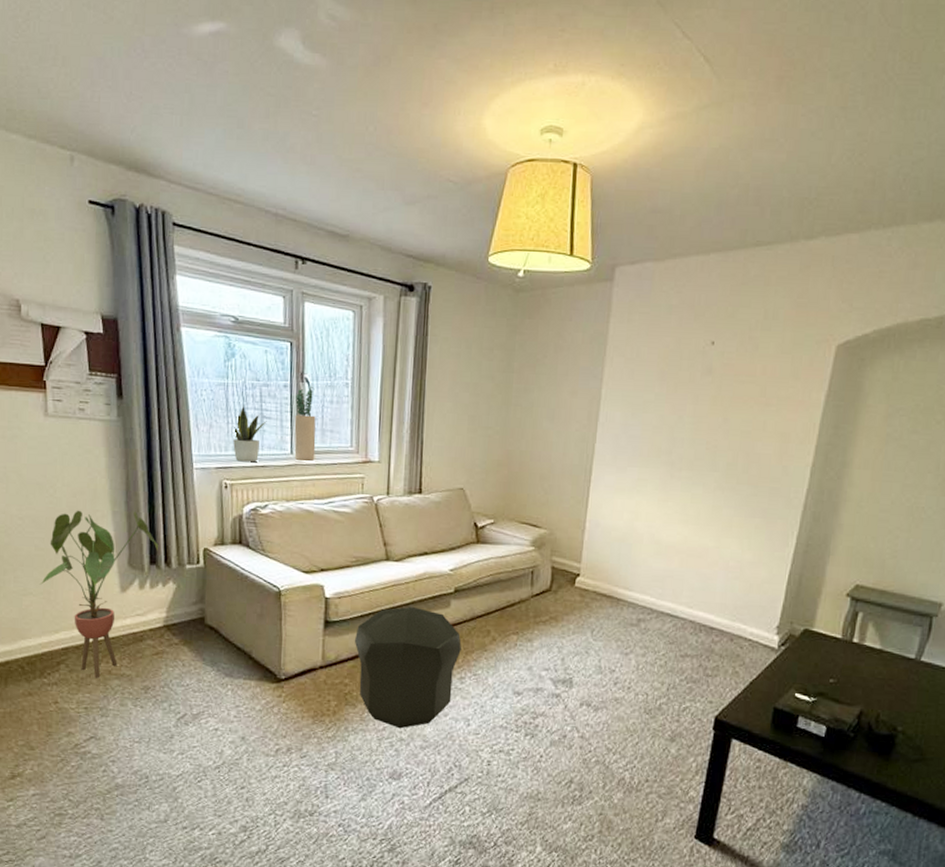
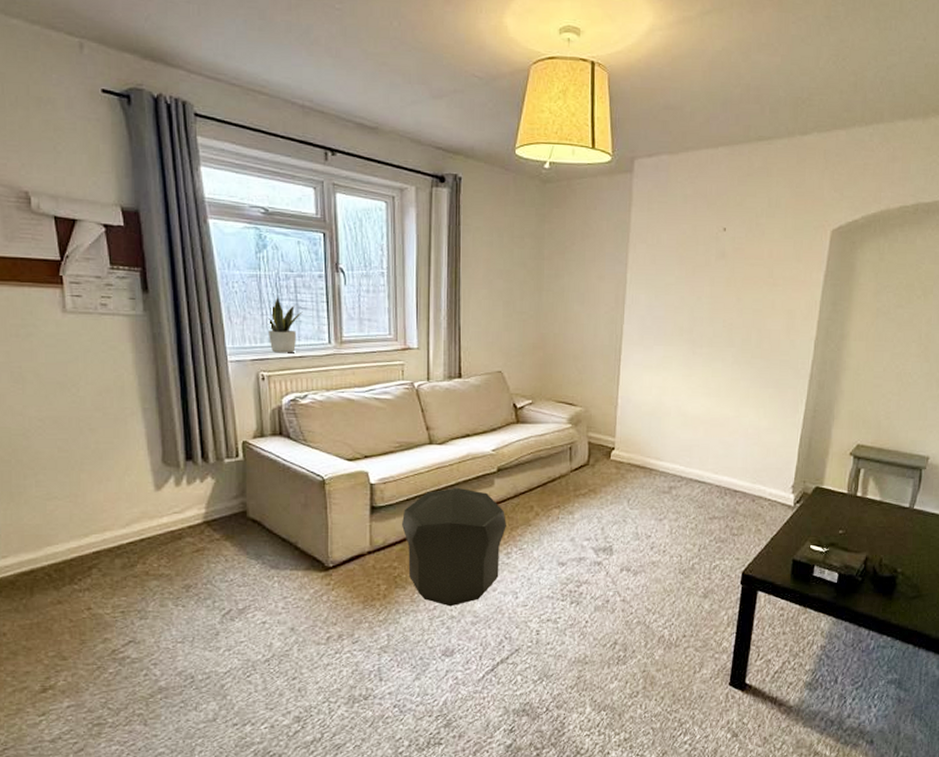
house plant: present [39,510,159,678] -> none [65,408,195,580]
vase: present [294,383,316,462] -> none [331,273,354,351]

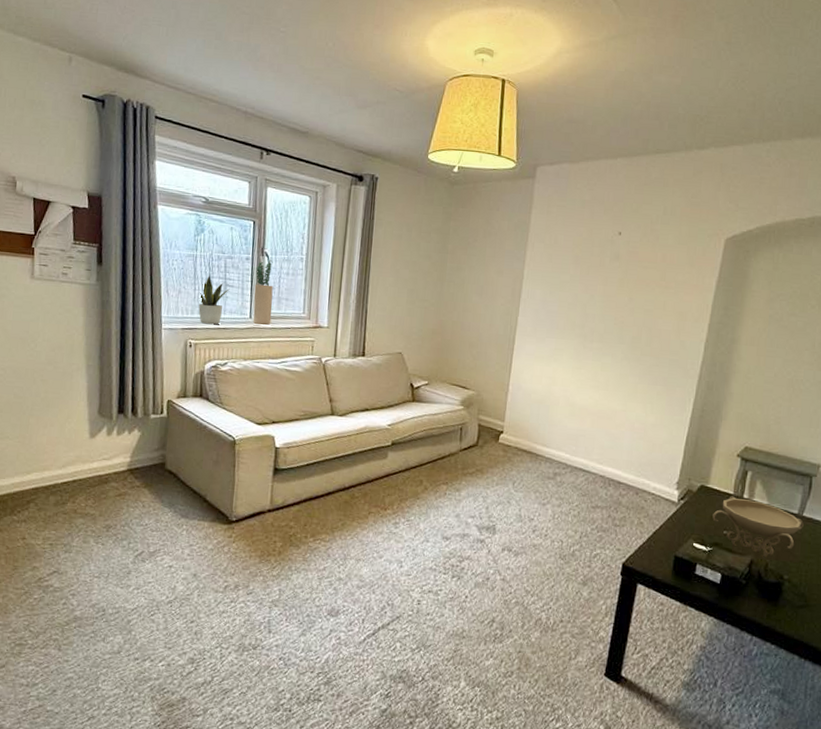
vase: none [331,273,354,351] -> present [253,257,273,326]
pouf: present [401,488,506,607] -> none [300,457,397,569]
decorative bowl: none [828,495,915,554] -> present [712,496,804,558]

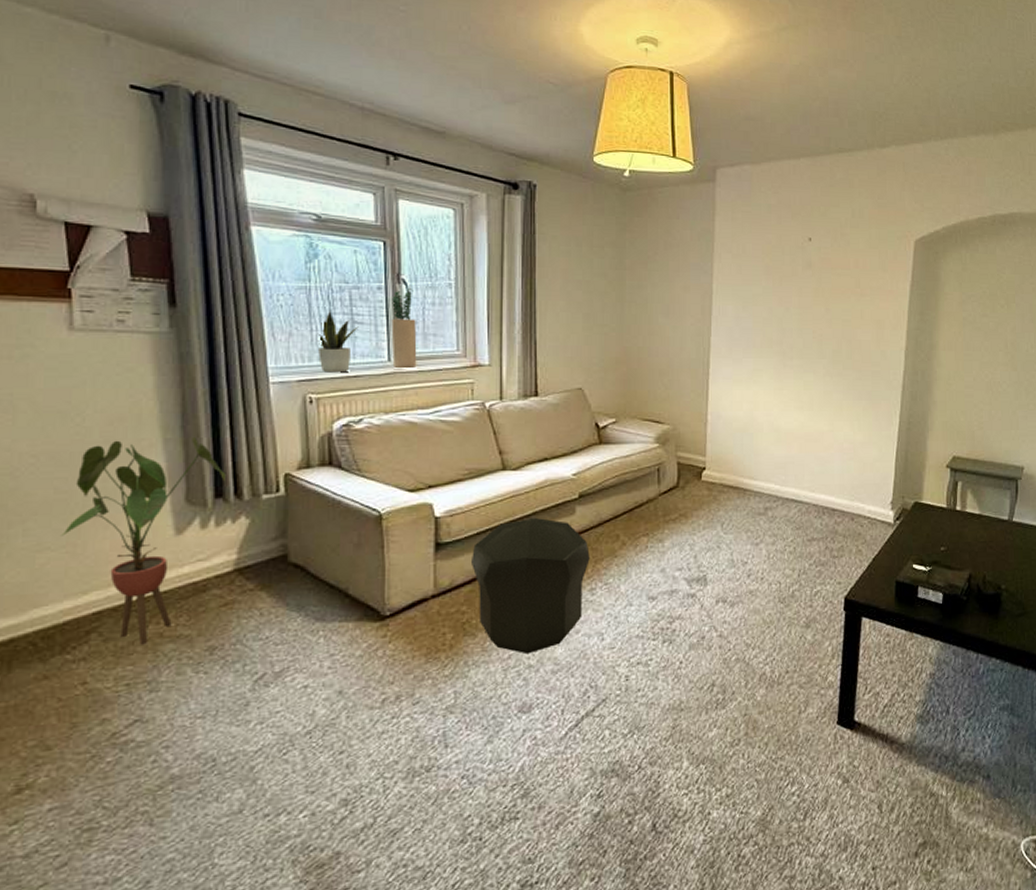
house plant: none [16,363,127,517] -> present [61,438,227,645]
pouf: none [300,457,397,569] -> present [470,518,590,655]
decorative bowl: present [712,496,804,558] -> none [929,509,1014,570]

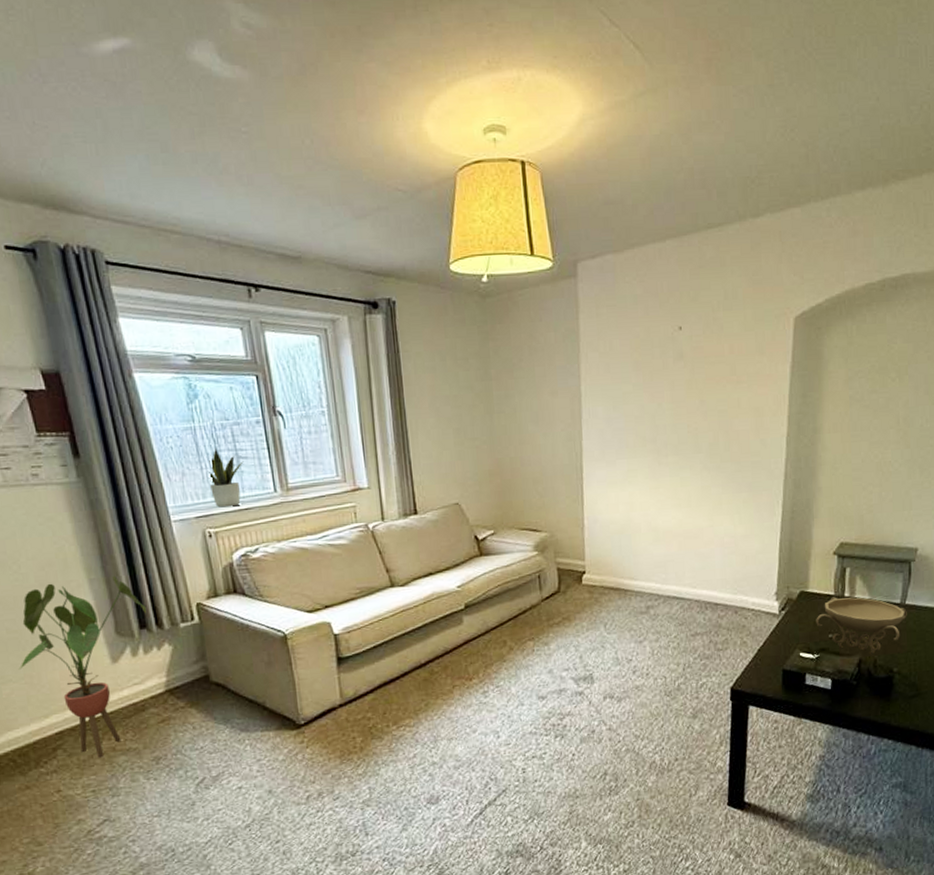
vase: present [391,284,417,369] -> none [270,415,301,499]
pouf: present [470,518,590,655] -> none [370,629,480,753]
decorative bowl: none [929,509,1014,570] -> present [816,597,907,655]

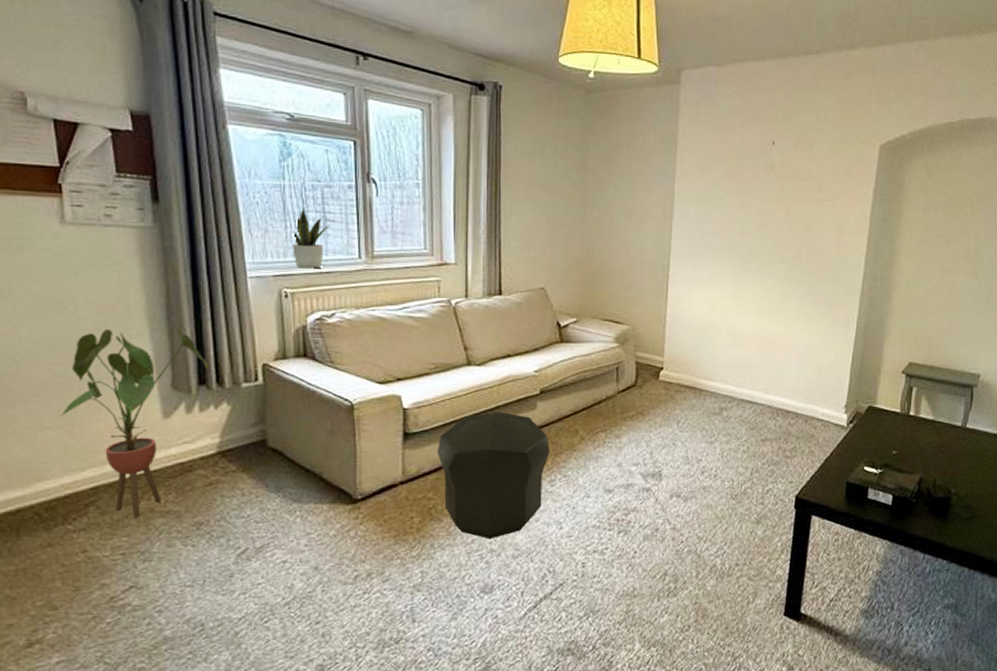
pouf: none [370,629,480,753] -> present [436,412,550,540]
decorative bowl: present [816,597,907,655] -> none [881,414,967,474]

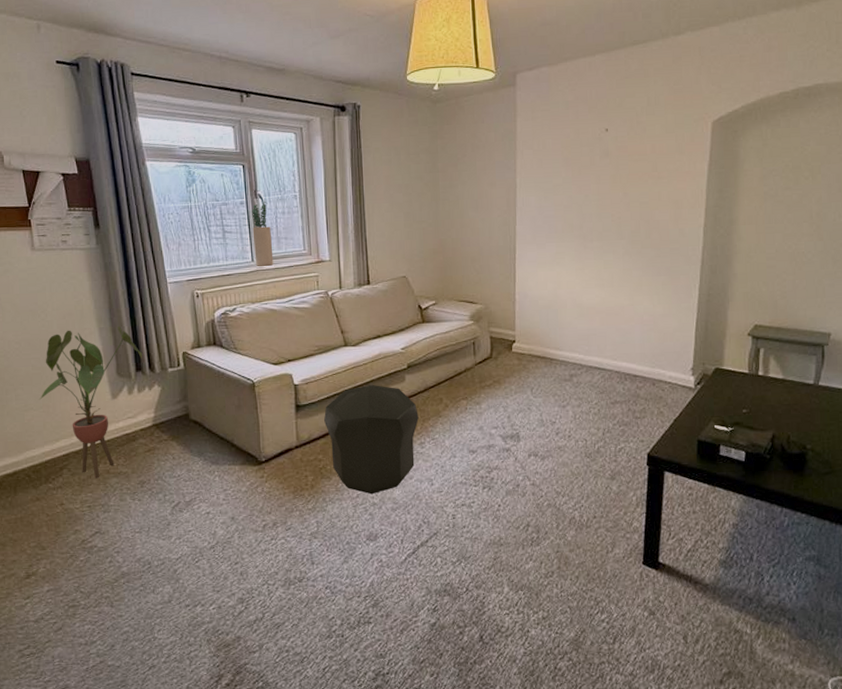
potted plant: present [291,207,331,269] -> none [199,223,228,273]
vase: none [362,184,386,266] -> present [252,198,274,267]

